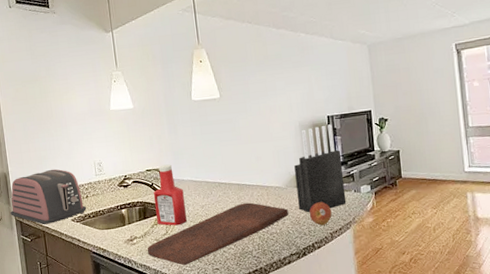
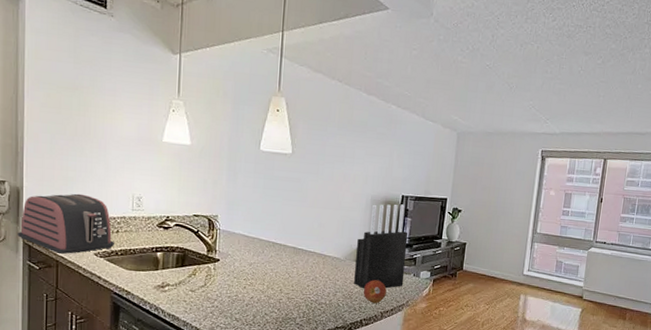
cutting board: present [147,202,289,266] -> none [179,268,342,323]
ketchup bottle: present [153,164,187,226] -> none [196,213,232,280]

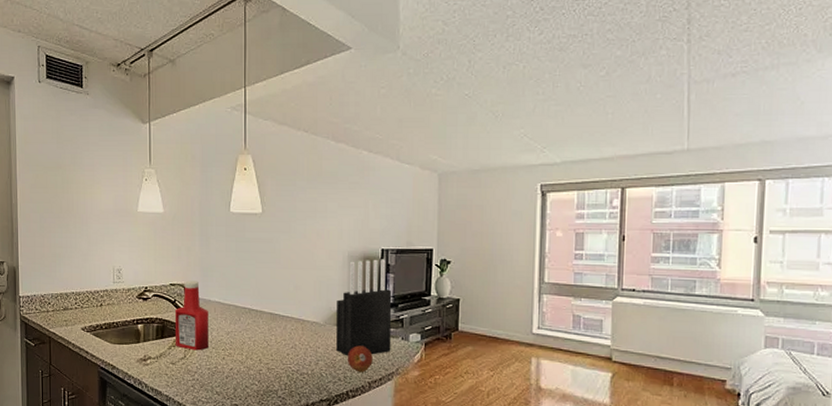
toaster: present [17,193,114,255] -> none [15,269,99,331]
ketchup bottle: none [196,213,232,280] -> present [174,280,208,351]

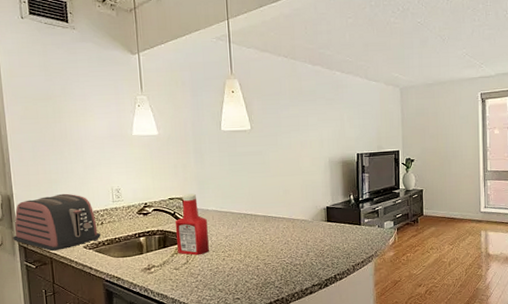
toaster: none [15,269,99,331] -> present [13,193,101,252]
knife block: present [336,259,392,357] -> none [322,162,370,246]
fruit: present [348,345,373,373] -> none [334,235,355,258]

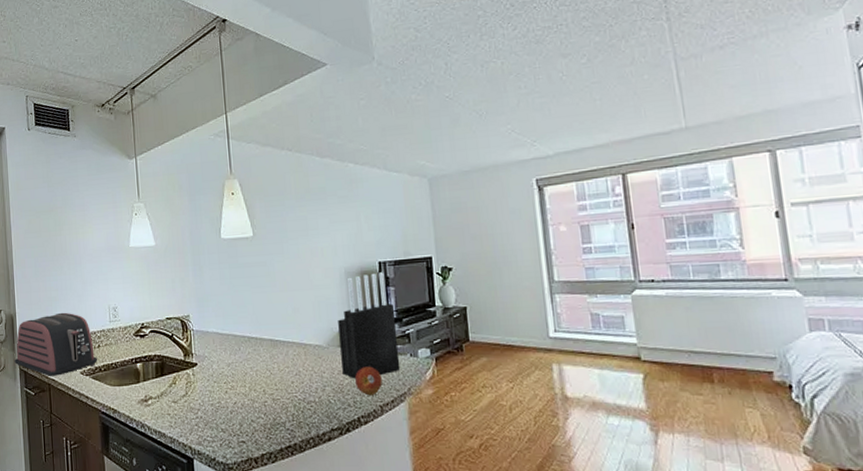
ketchup bottle: present [175,193,209,256] -> none [173,312,210,386]
knife block: none [322,162,370,246] -> present [338,272,401,379]
fruit: none [334,235,355,258] -> present [355,366,382,396]

